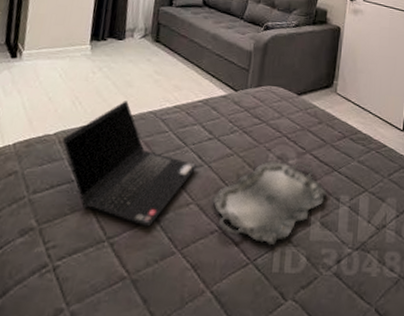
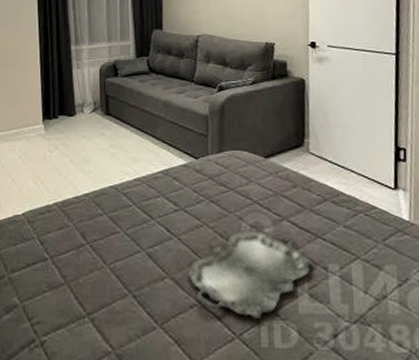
laptop computer: present [62,101,197,227] -> none [30,177,166,302]

